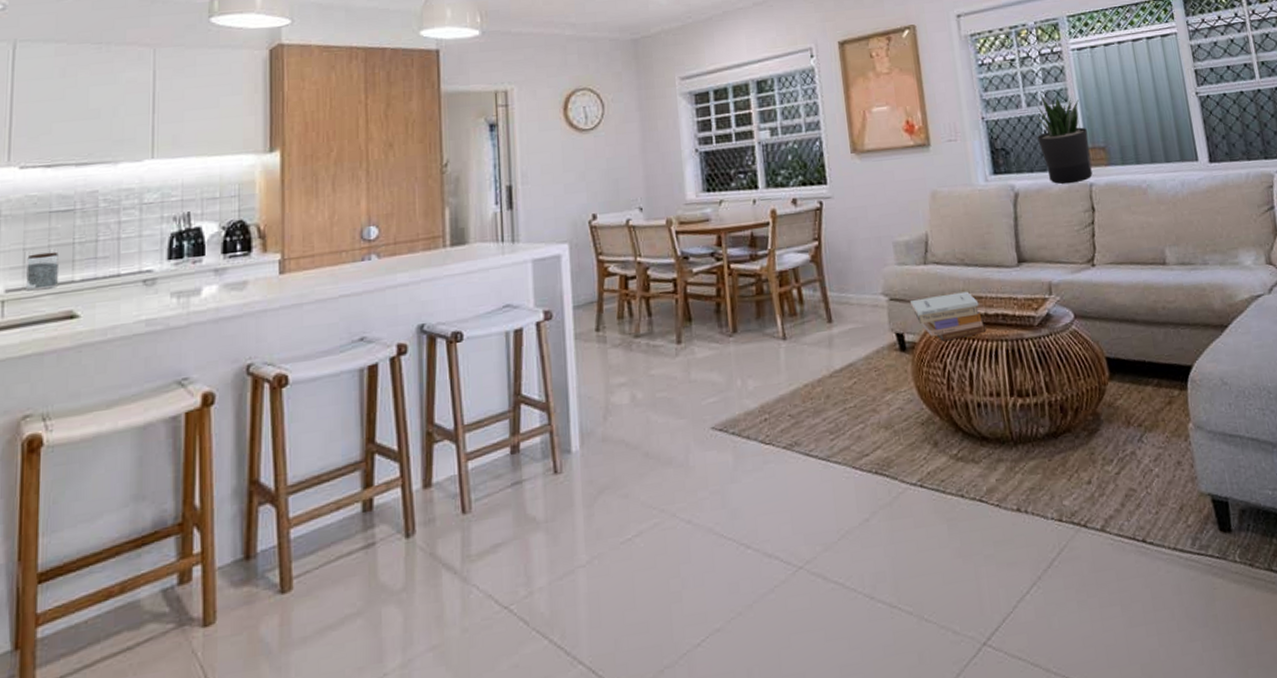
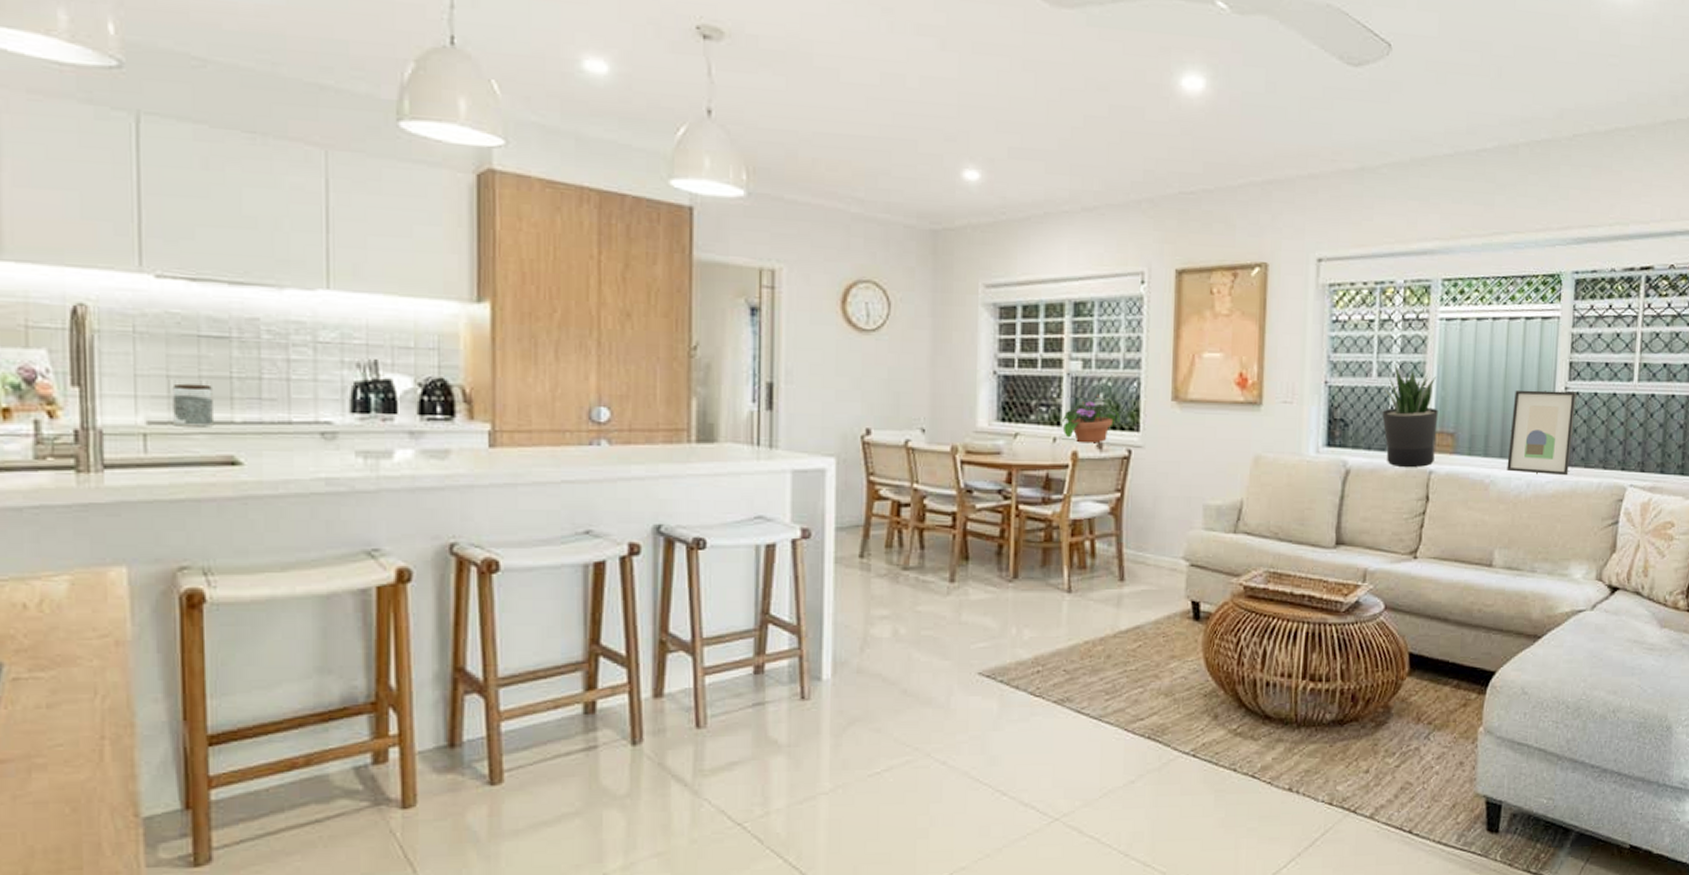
potted flower: none [758,156,809,202] -> present [1061,394,1120,444]
books: present [909,291,985,342] -> none [1211,567,1288,616]
picture frame: none [1151,94,1217,175] -> present [1507,390,1578,476]

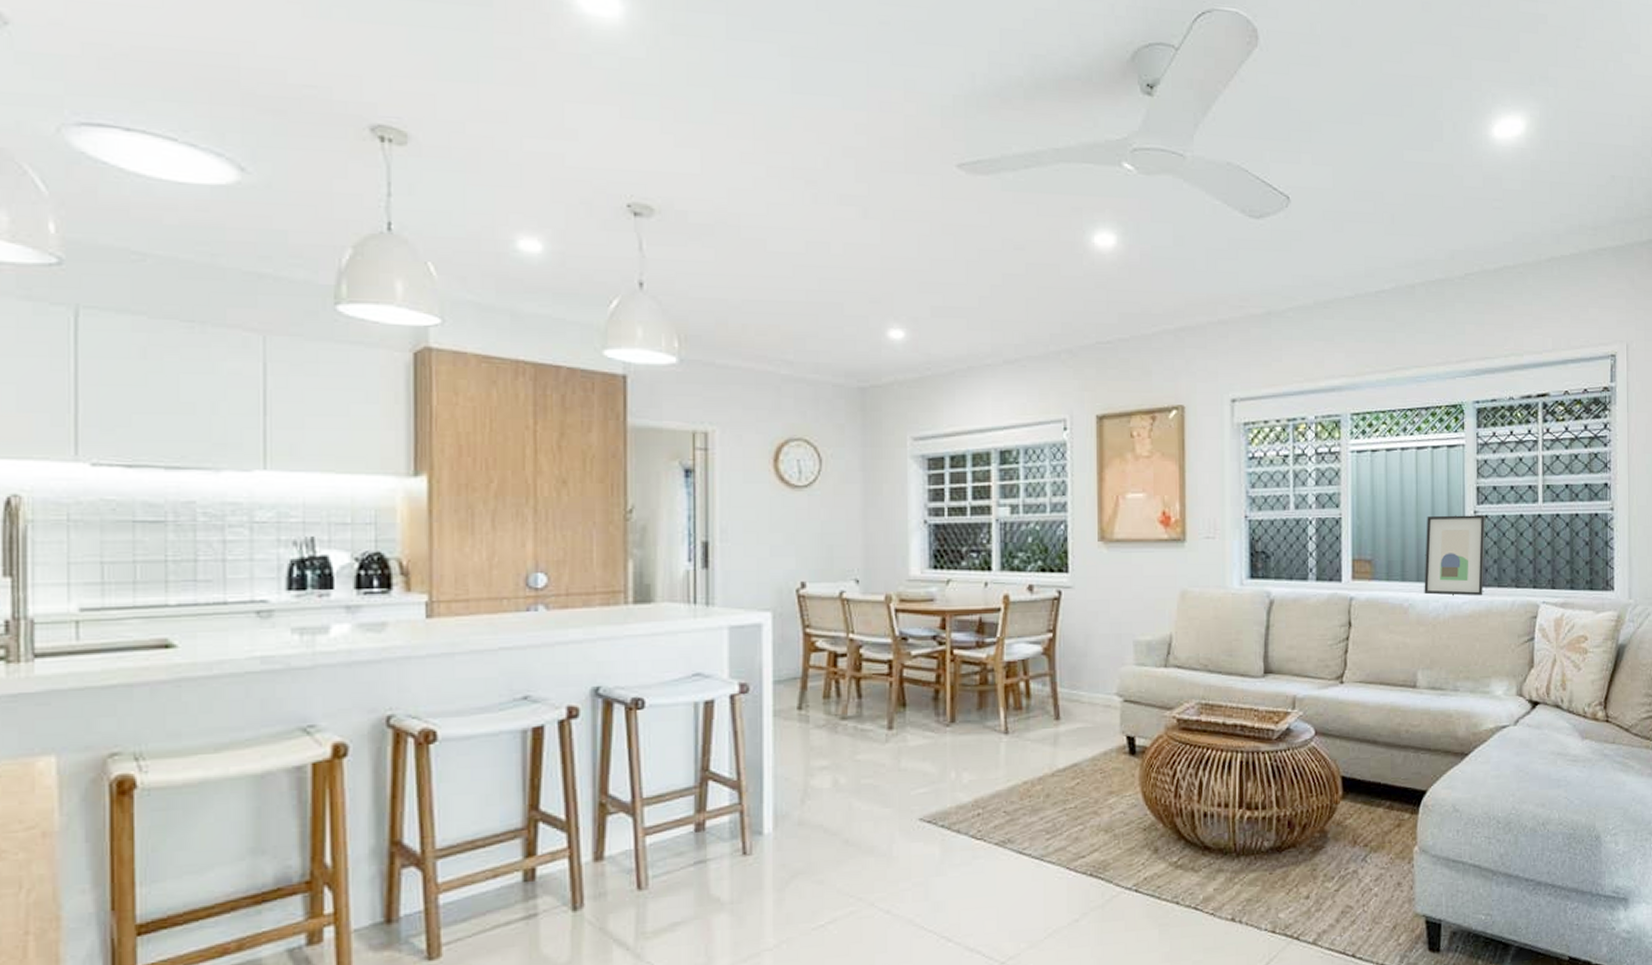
jar: present [172,383,215,429] -> none [106,569,149,614]
potted flower: present [1061,394,1120,444] -> none [991,538,1049,587]
planter: present [1382,364,1438,467] -> none [1300,497,1355,595]

